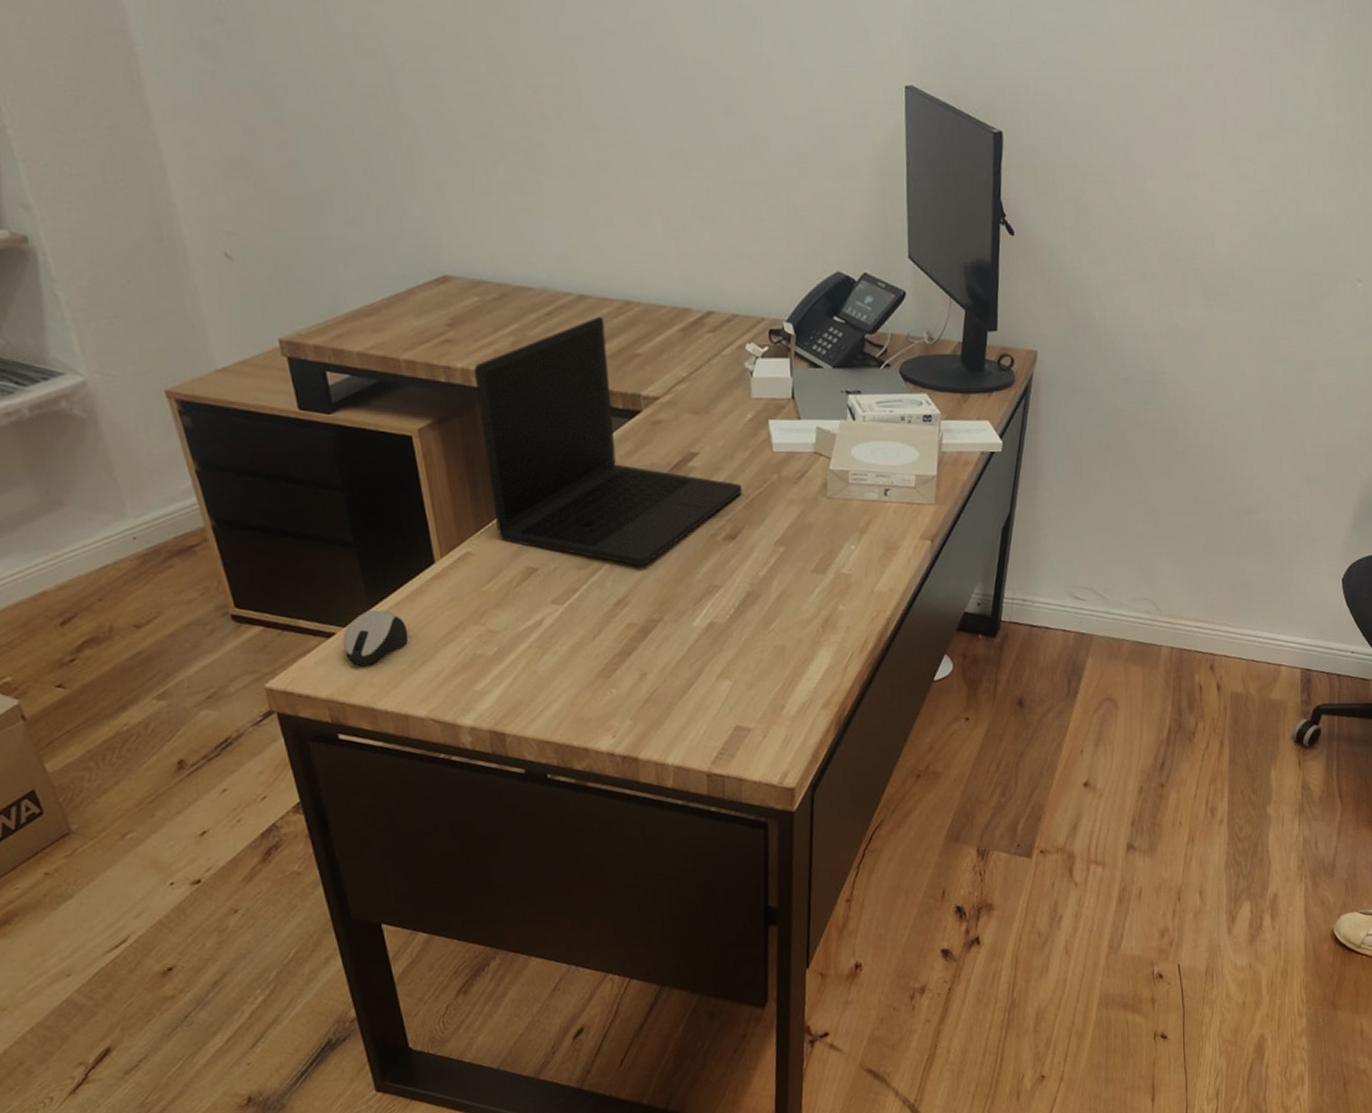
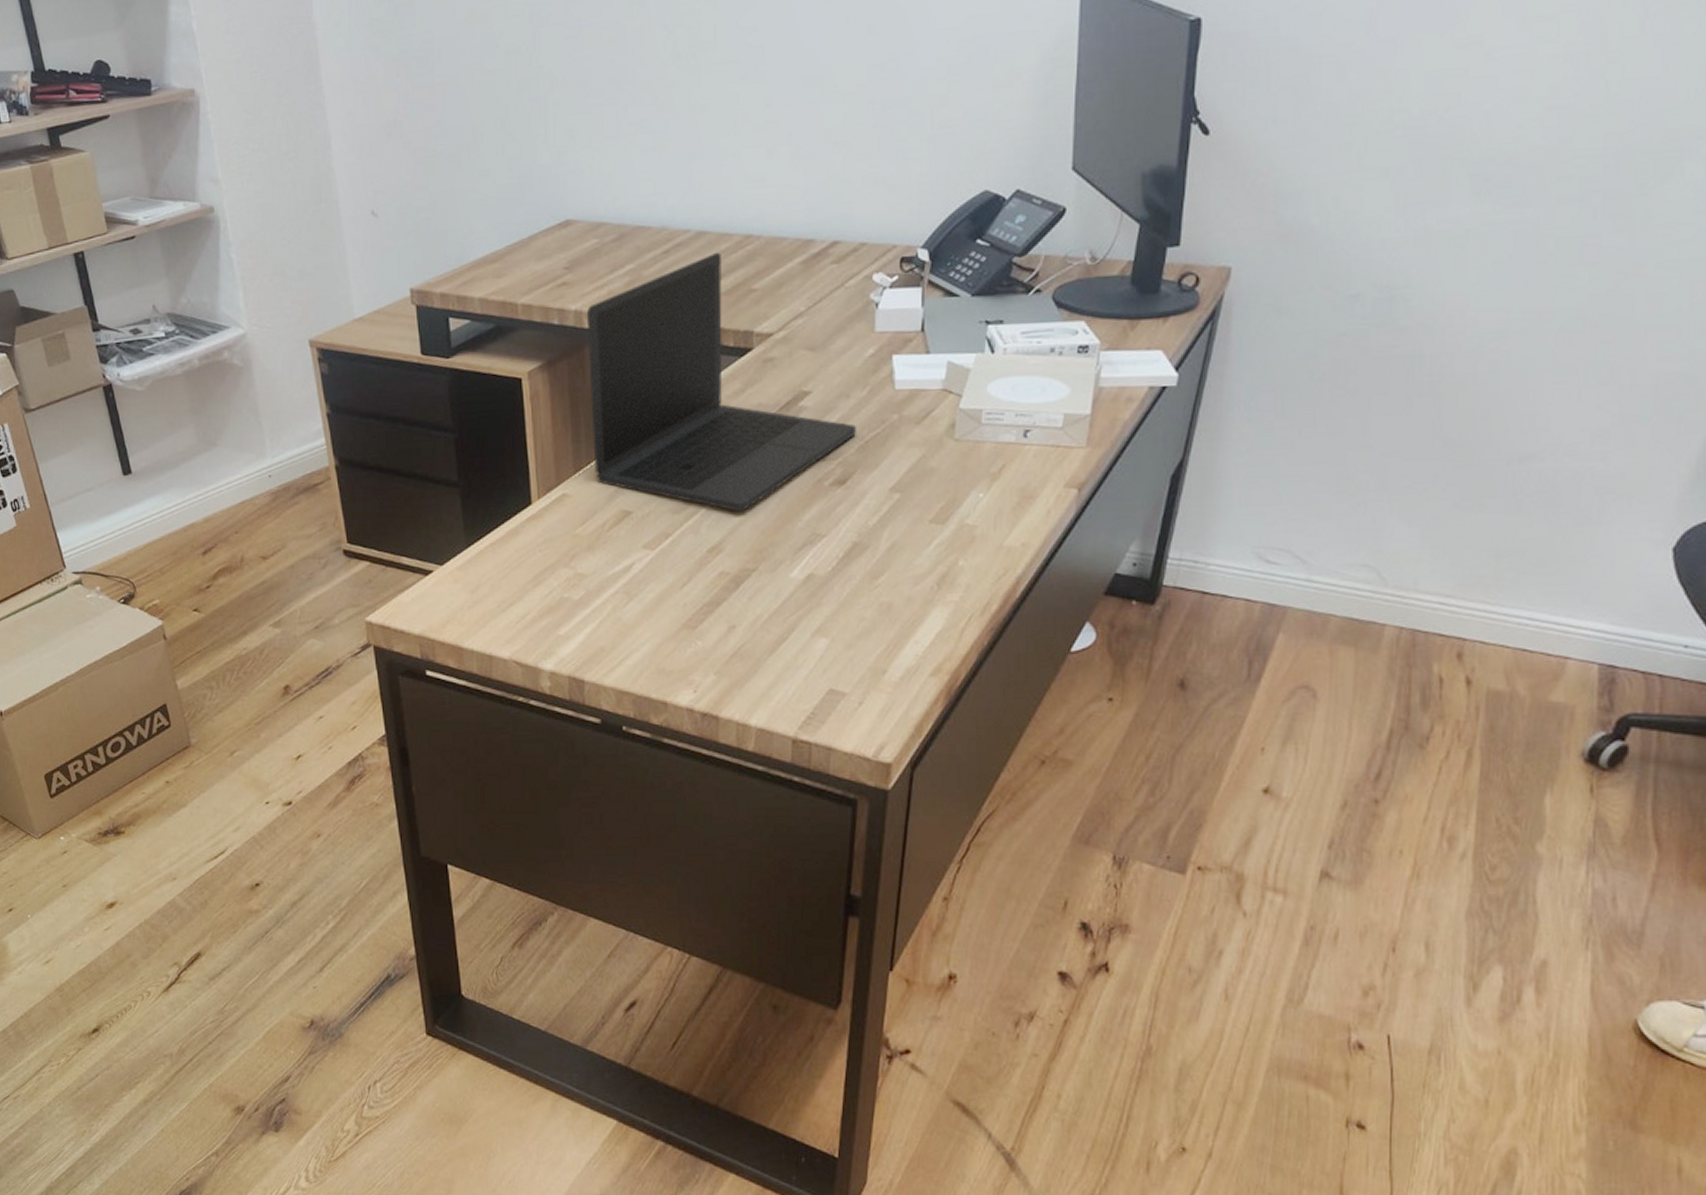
computer mouse: present [343,610,409,666] -> none [439,550,500,604]

